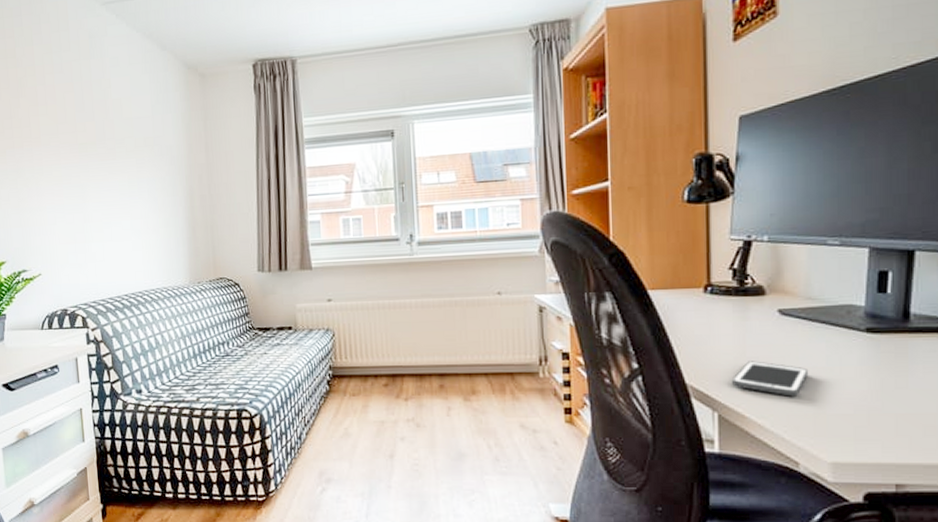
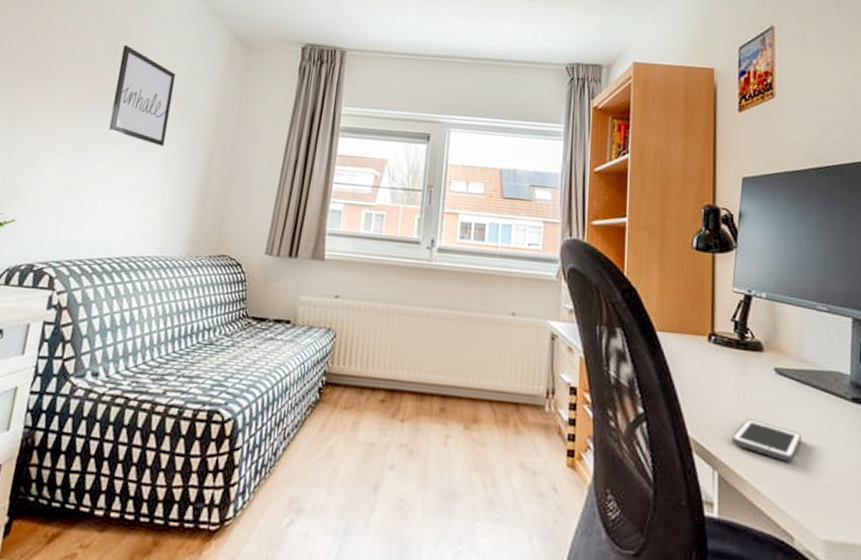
wall art: none [88,96,147,188] -> present [108,44,176,146]

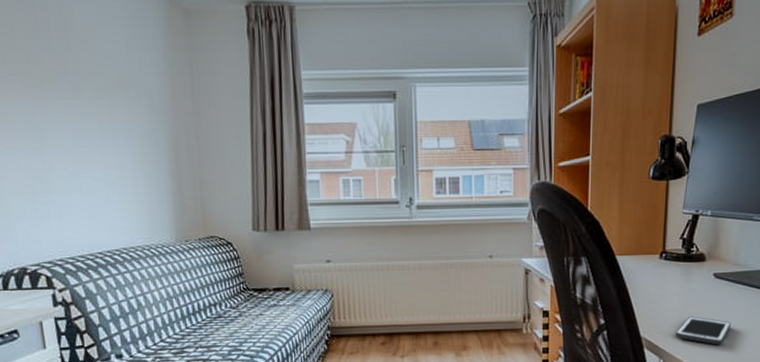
wall art: present [108,44,176,146] -> none [44,21,123,134]

